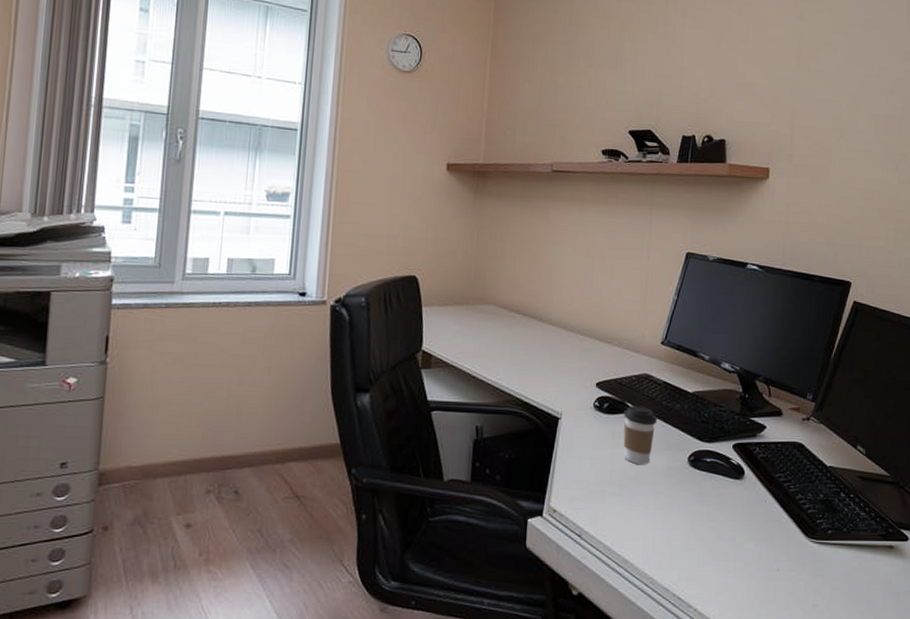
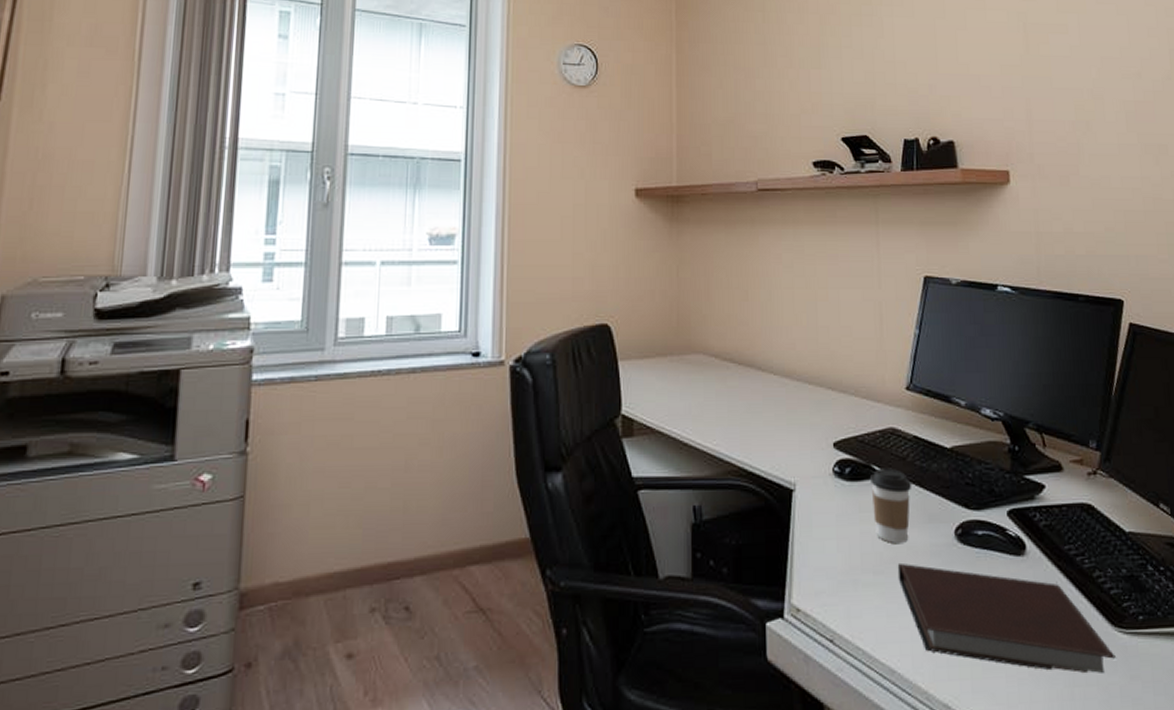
notebook: none [638,479,805,571] -> present [897,562,1116,673]

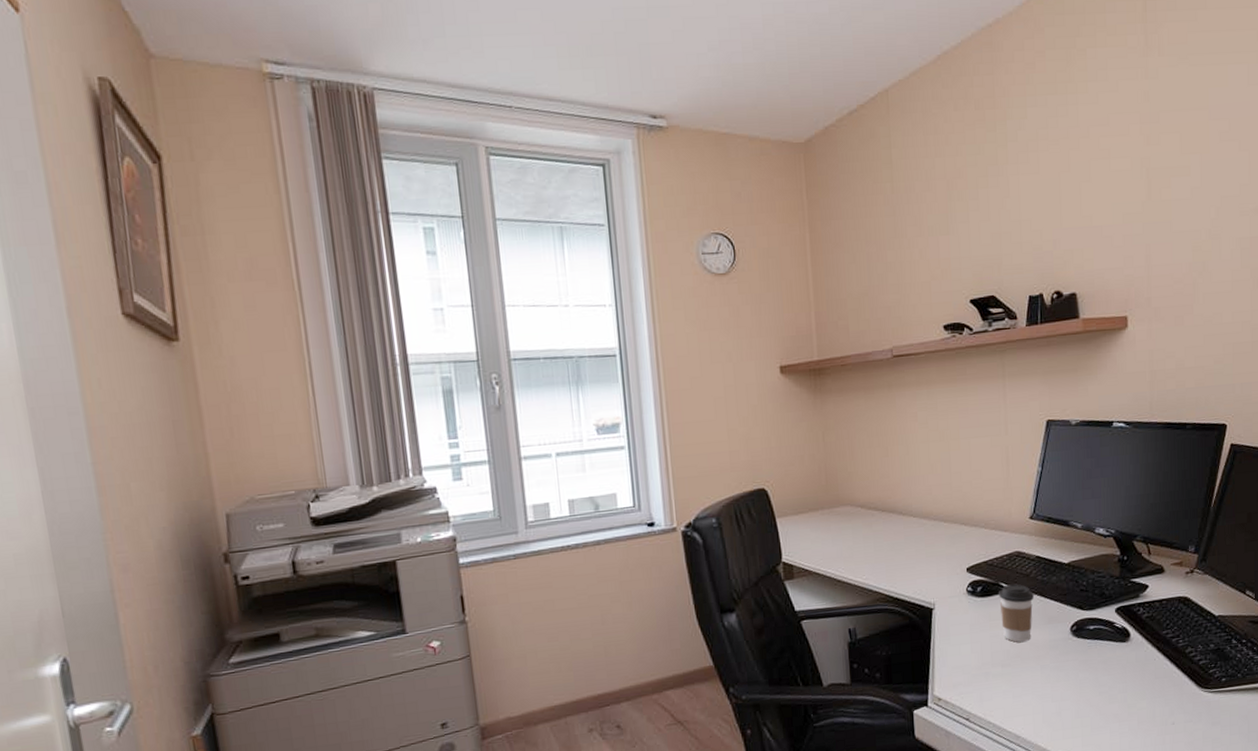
notebook: present [897,562,1116,673] -> none [1022,656,1201,725]

